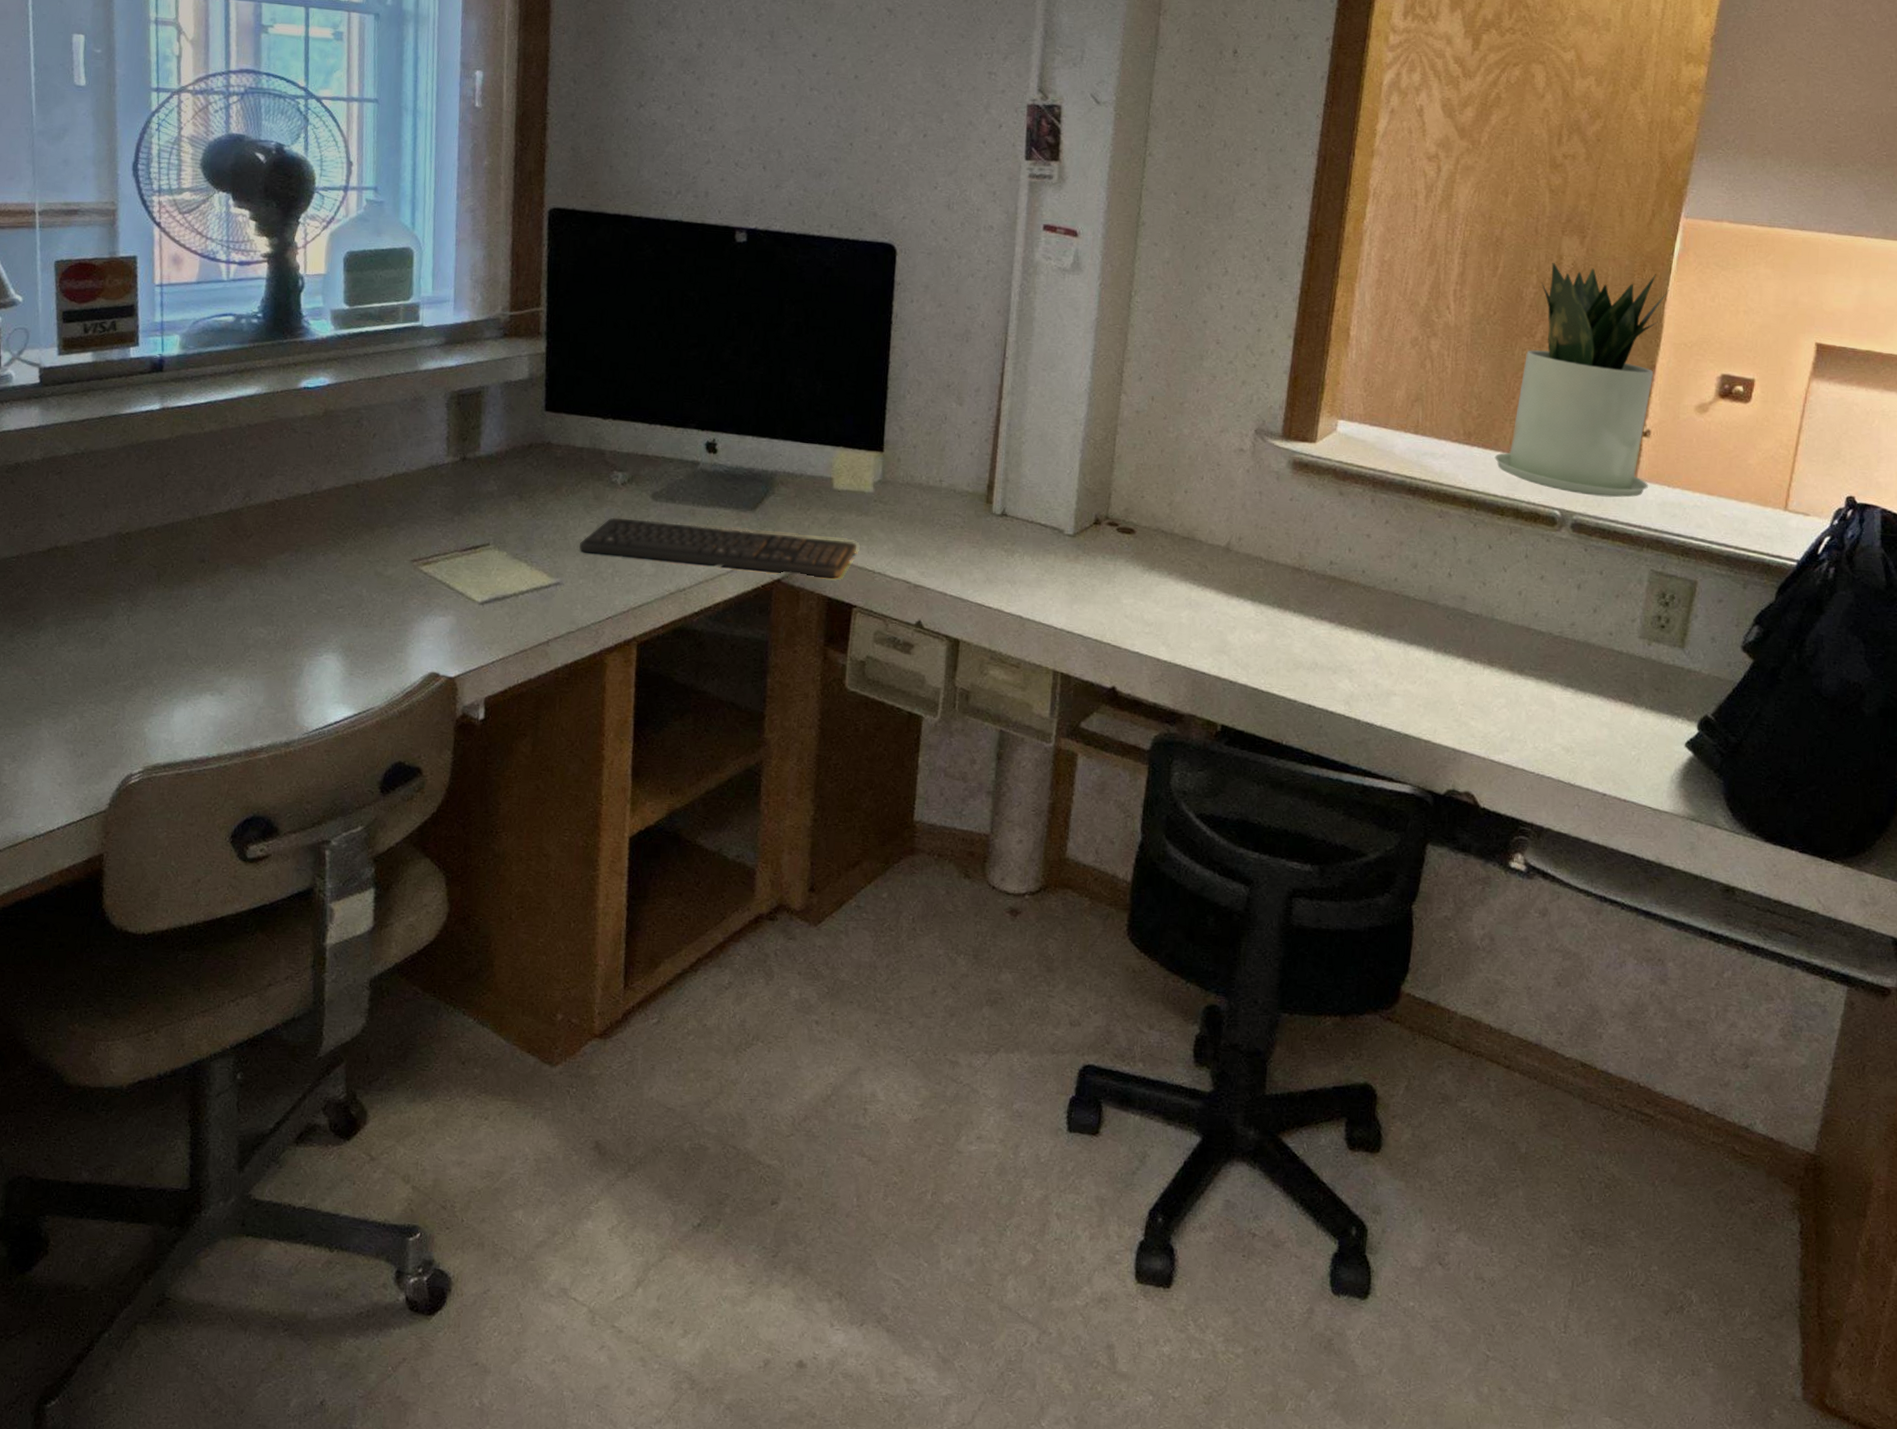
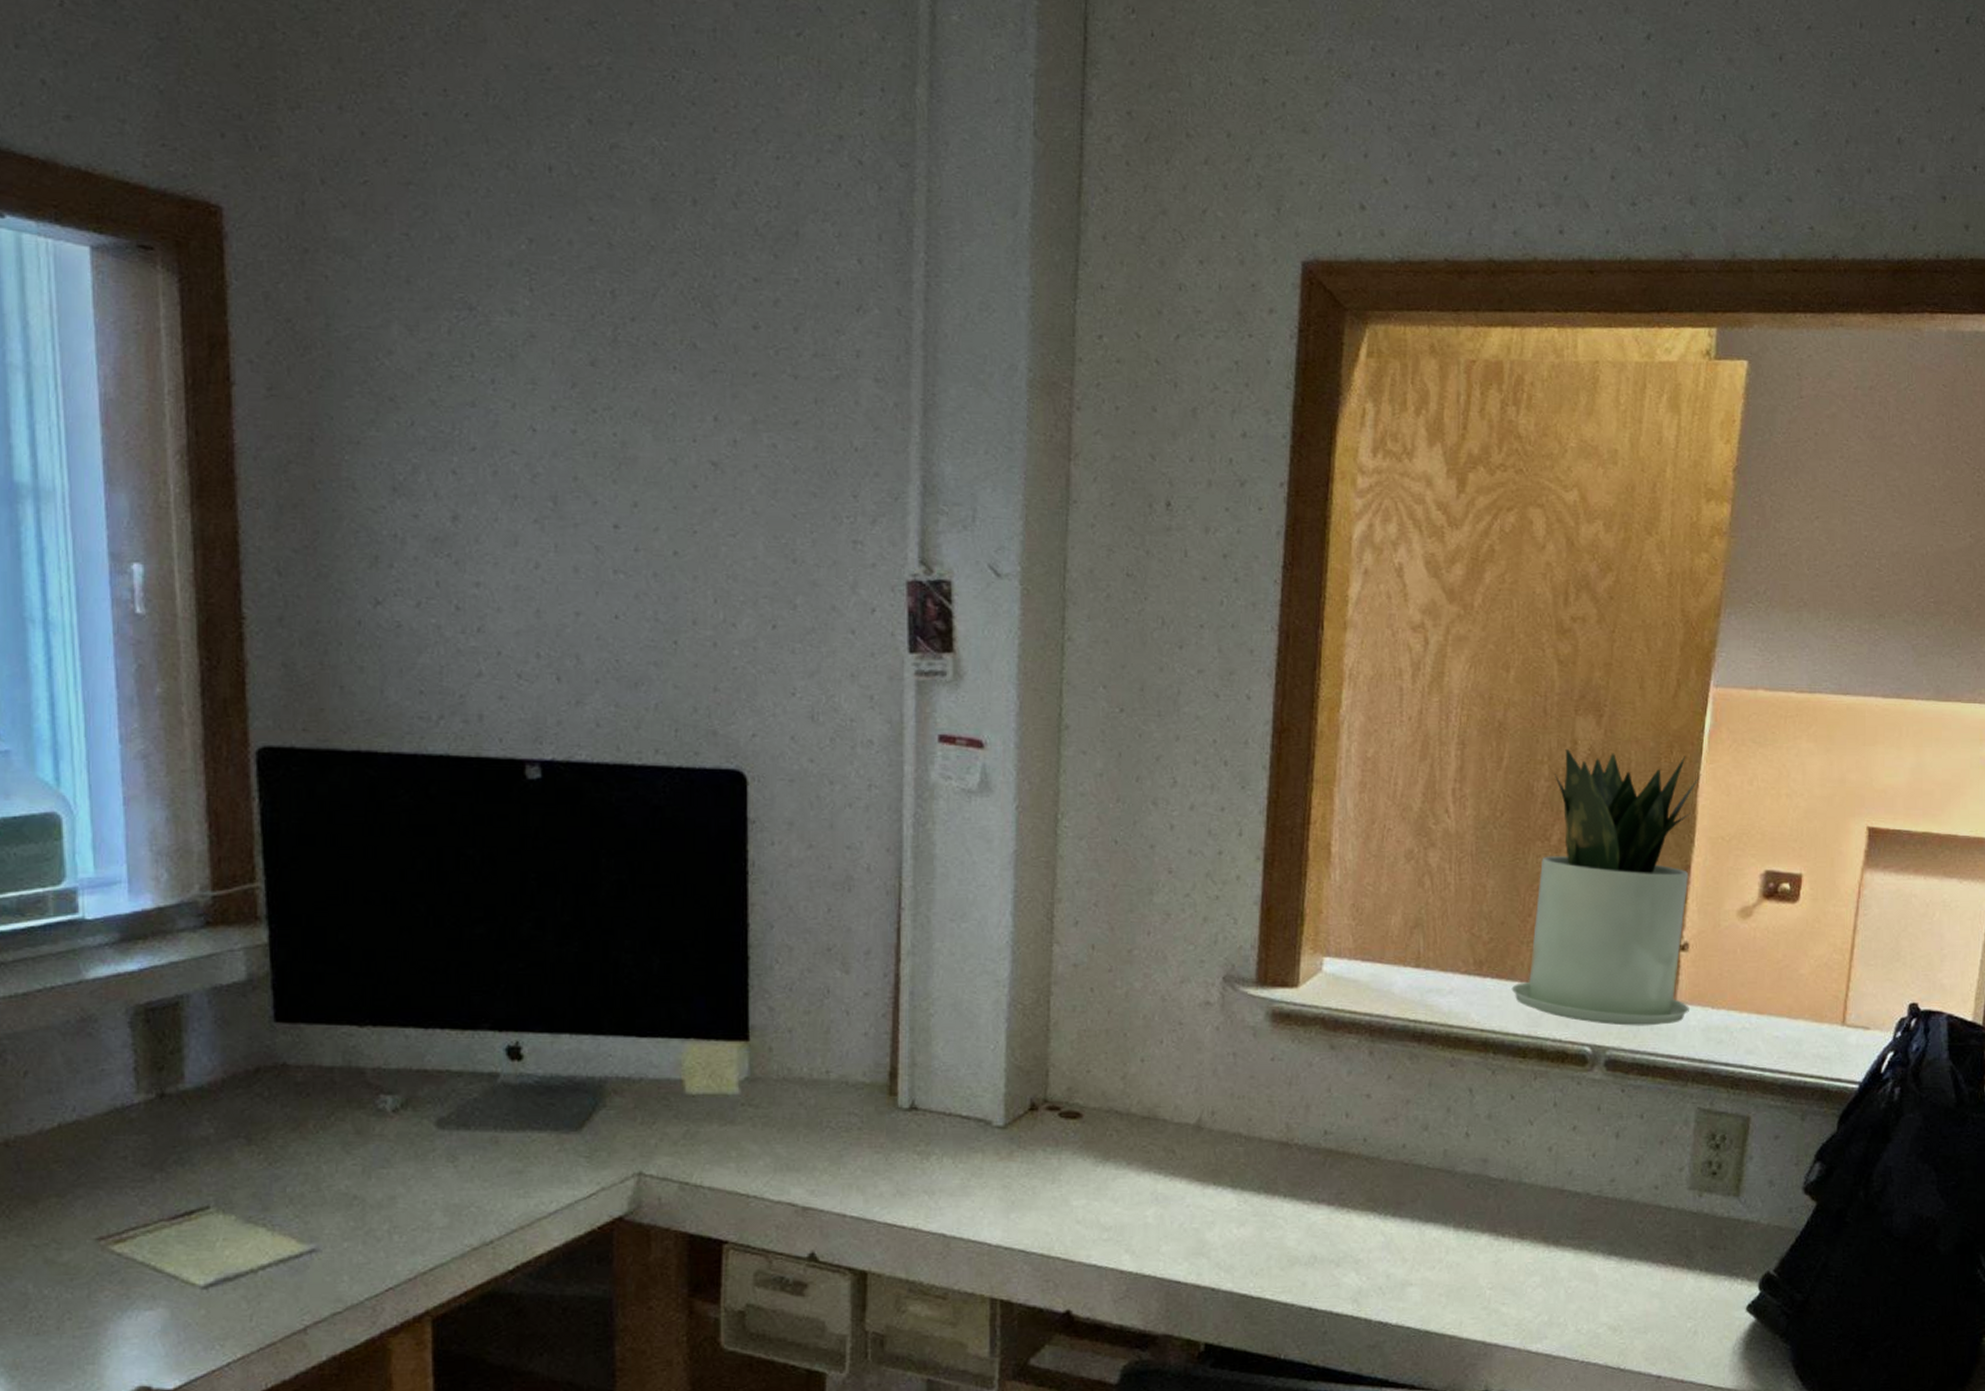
computer keyboard: present [579,517,857,578] -> none [340,1155,722,1210]

